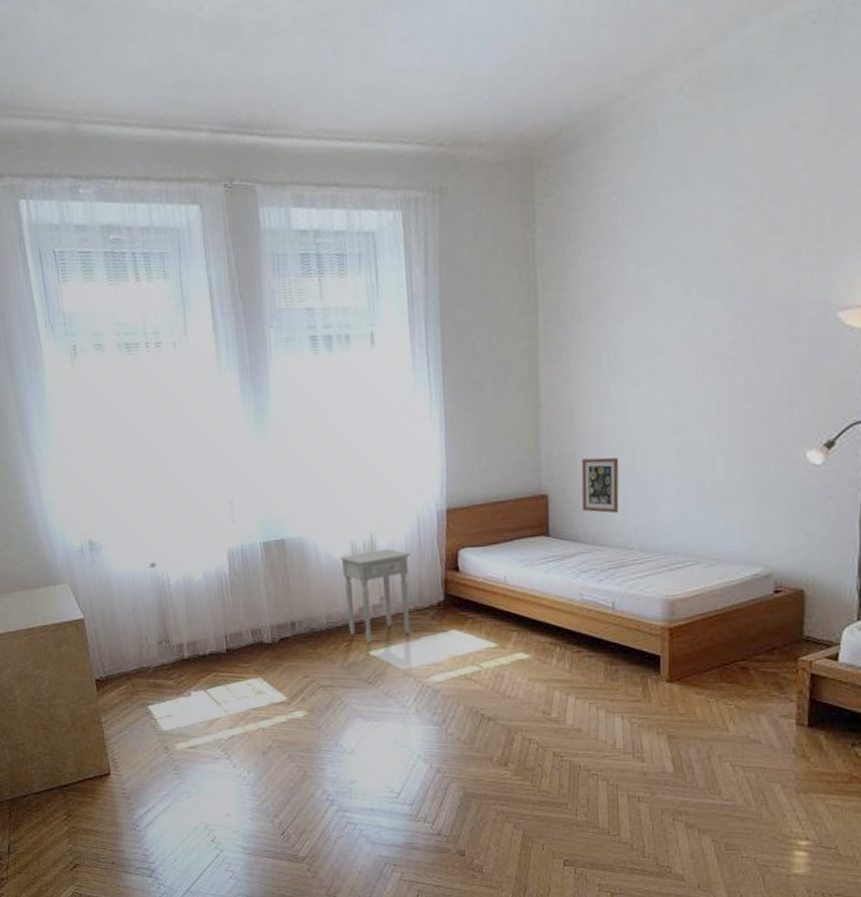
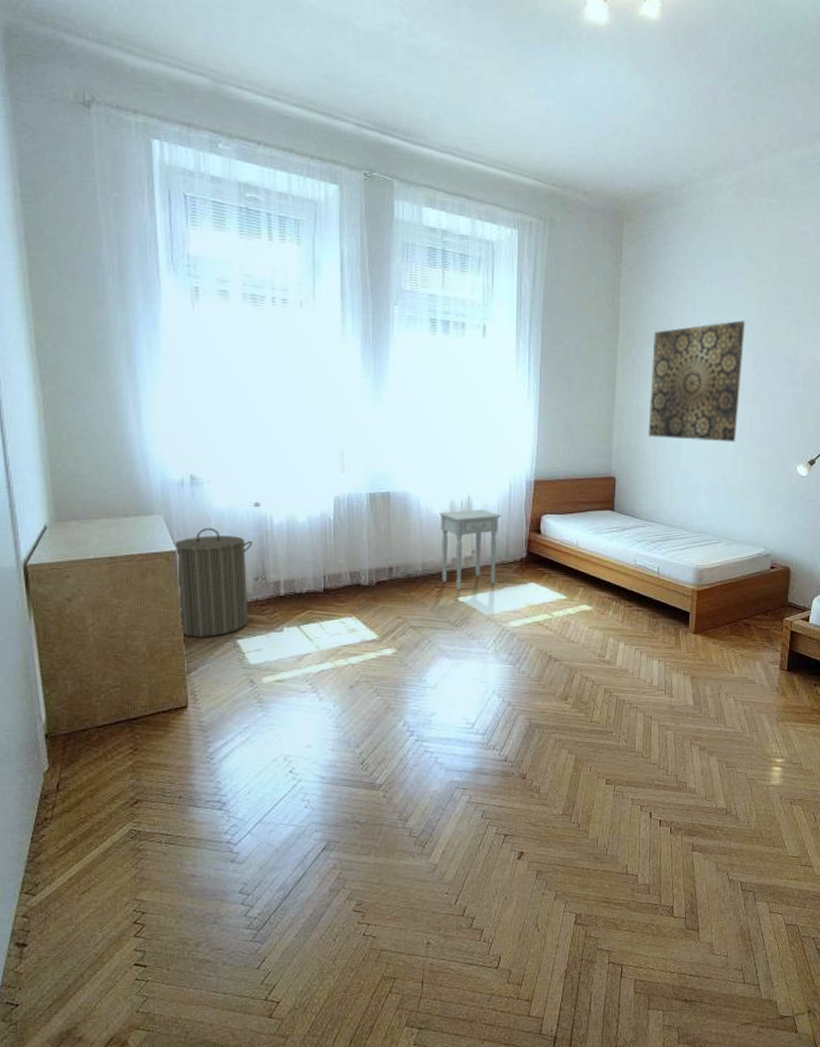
laundry hamper: none [80,592,157,704] -> present [173,527,253,637]
picture frame: present [581,457,619,514] -> none [641,452,670,498]
wall art: none [585,266,716,440] -> present [648,320,746,442]

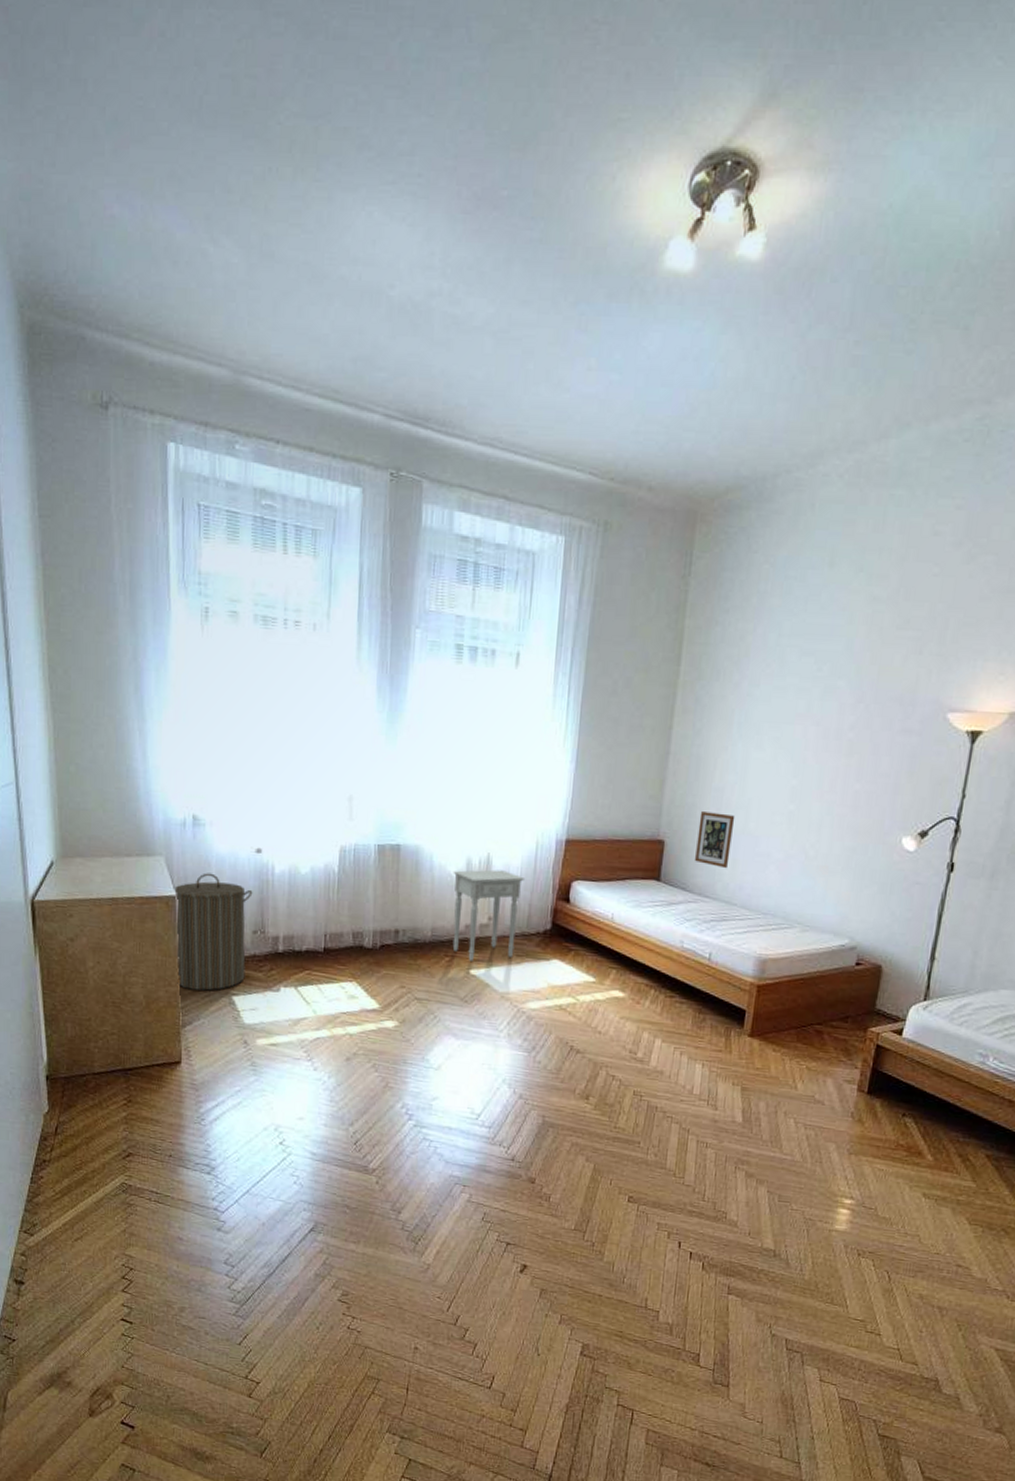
picture frame: none [641,452,670,498] -> present [695,812,736,869]
wall art: present [648,320,746,442] -> none [708,649,848,804]

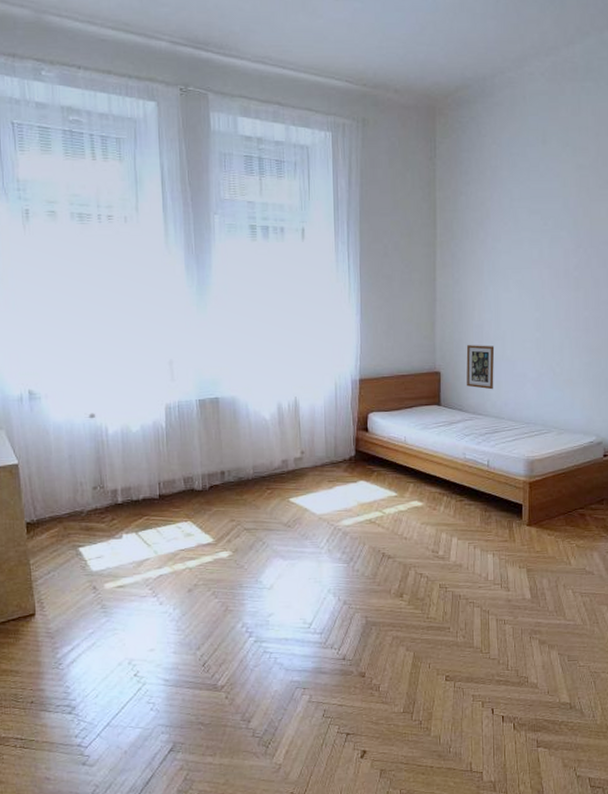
laundry hamper: present [173,873,253,991] -> none [15,440,90,547]
nightstand: present [452,869,526,961] -> none [266,410,329,491]

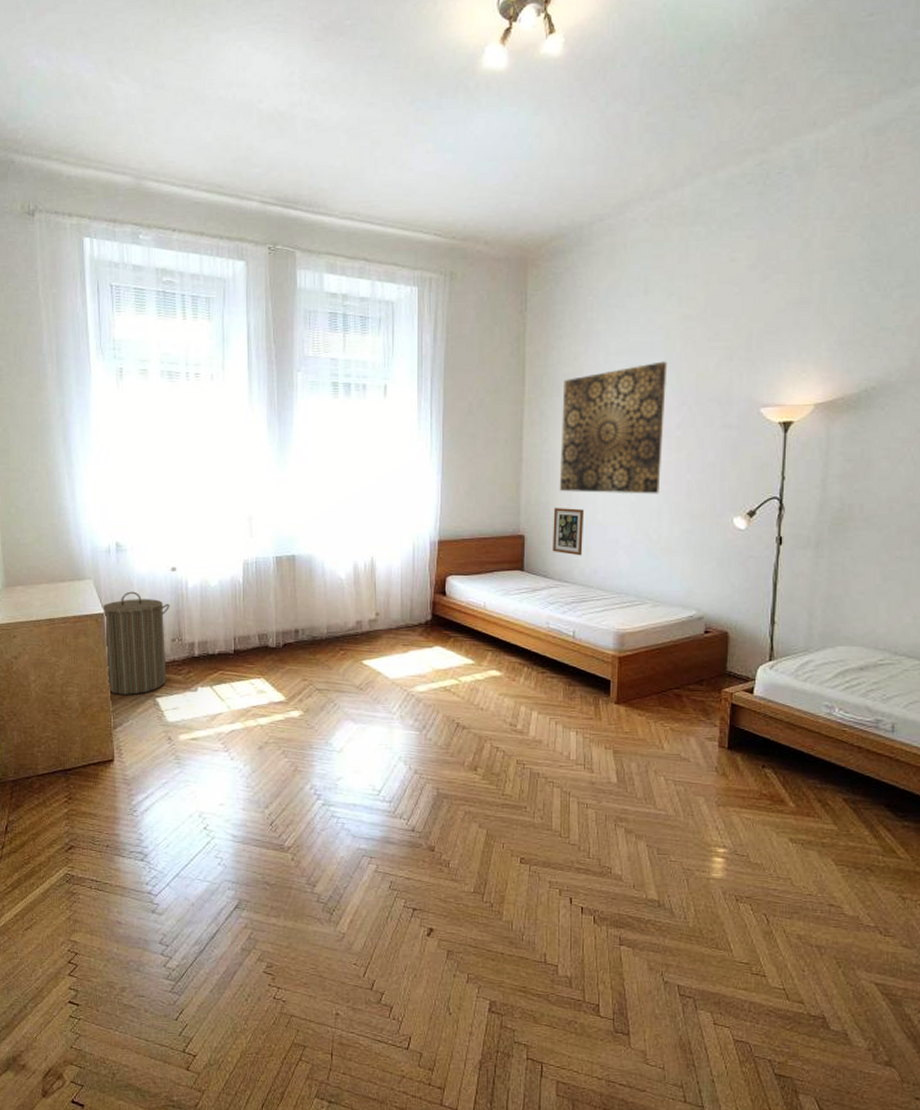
laundry hamper: none [15,440,90,547] -> present [101,591,170,695]
wall art: none [470,207,565,331] -> present [559,361,668,494]

